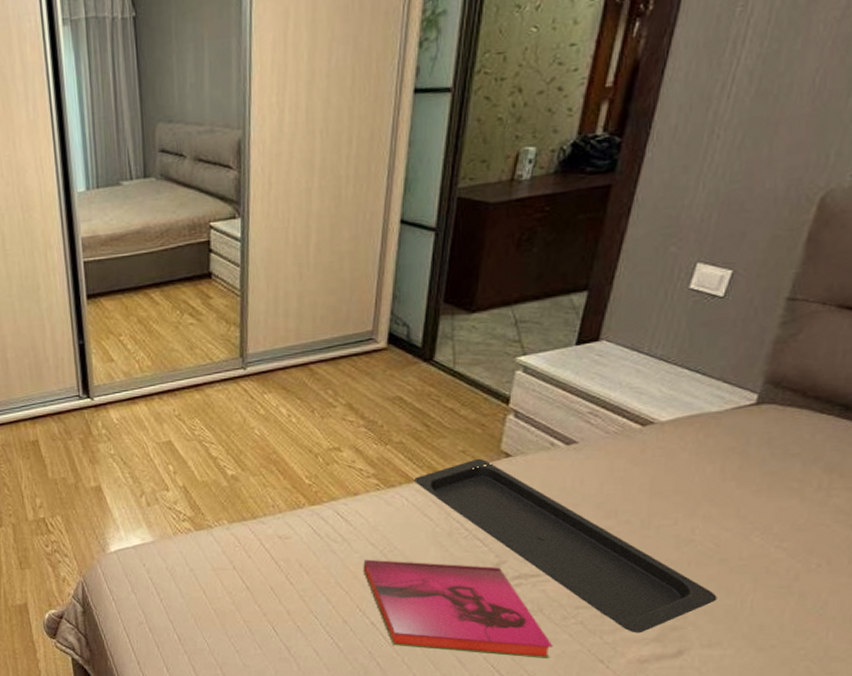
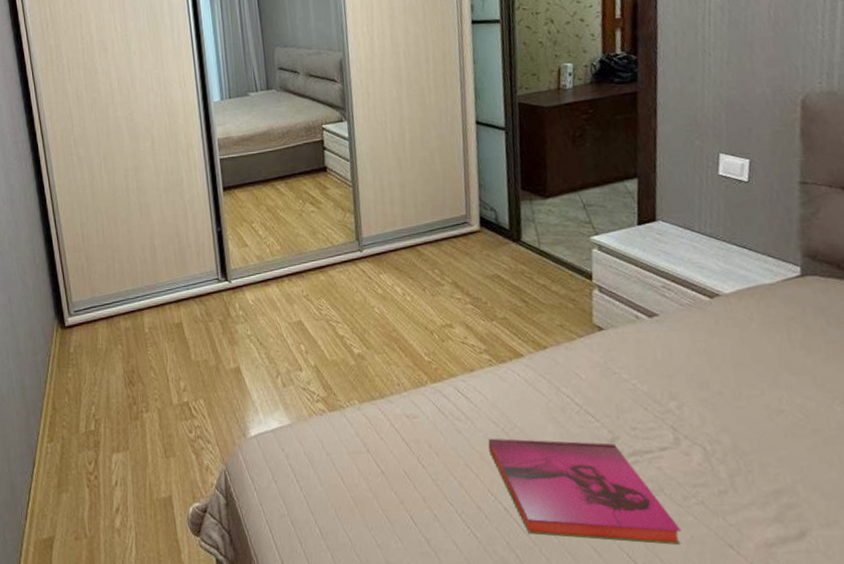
serving tray: present [415,458,717,633] -> none [522,332,821,513]

